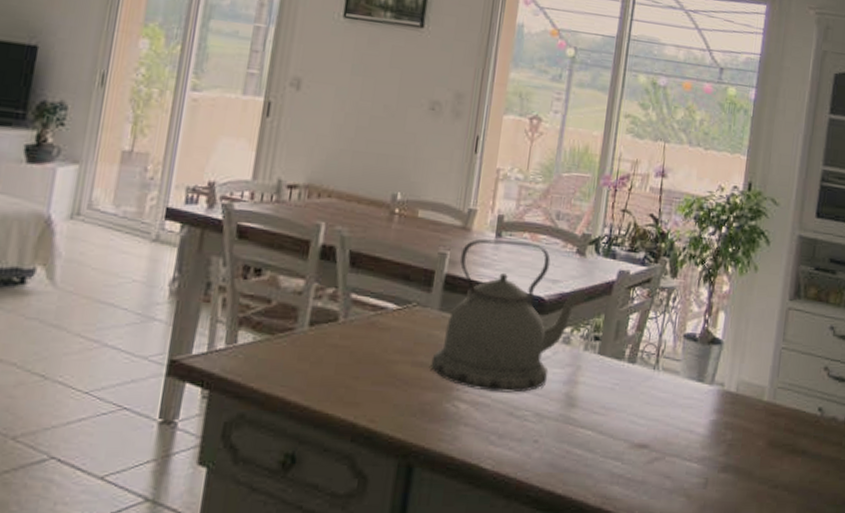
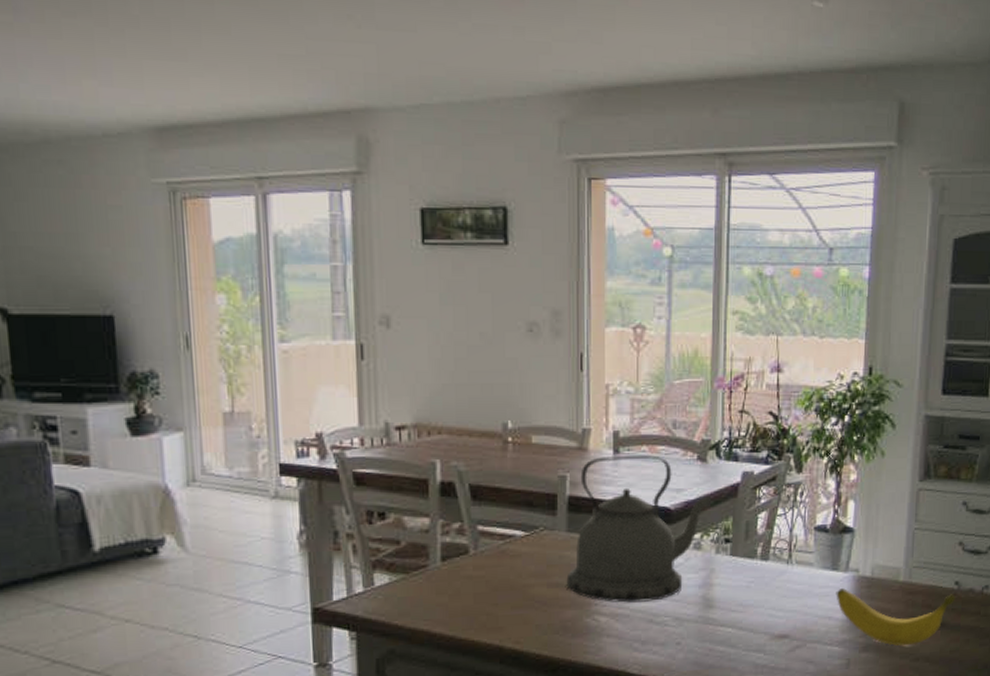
banana: none [699,402,818,470] -> present [836,588,956,646]

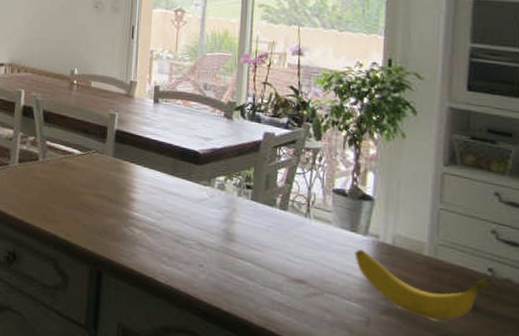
kettle: present [566,455,712,603] -> none [110,104,236,225]

